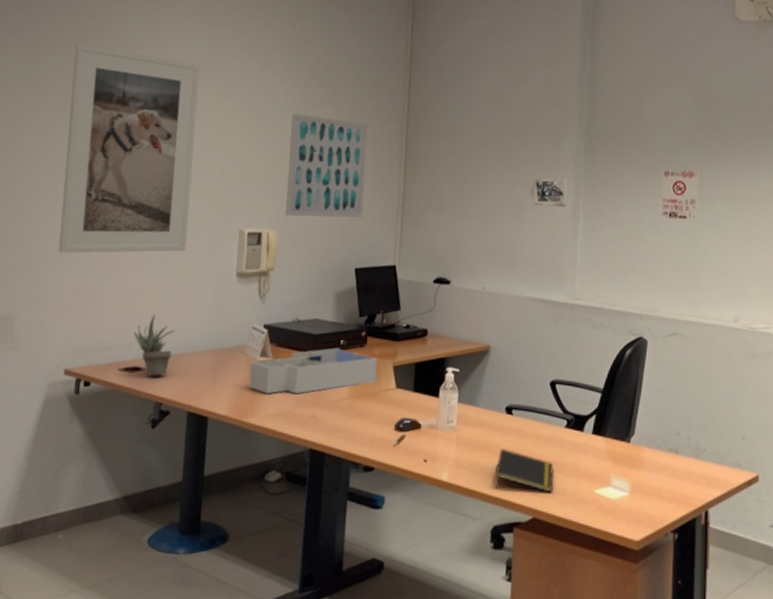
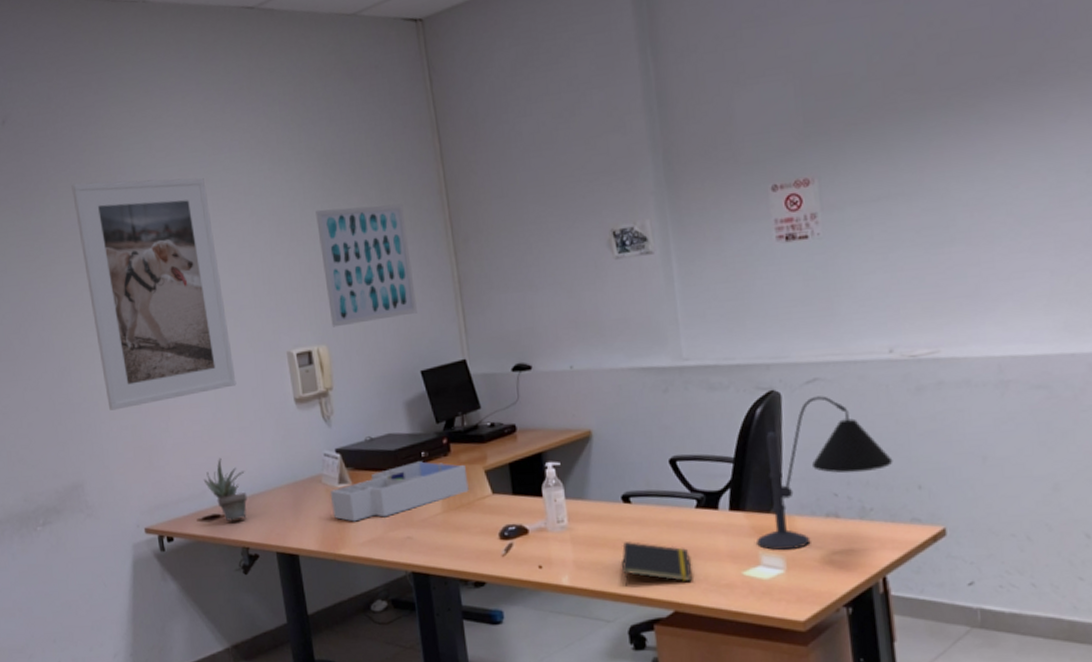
desk lamp: none [610,348,726,476] -> present [757,396,893,550]

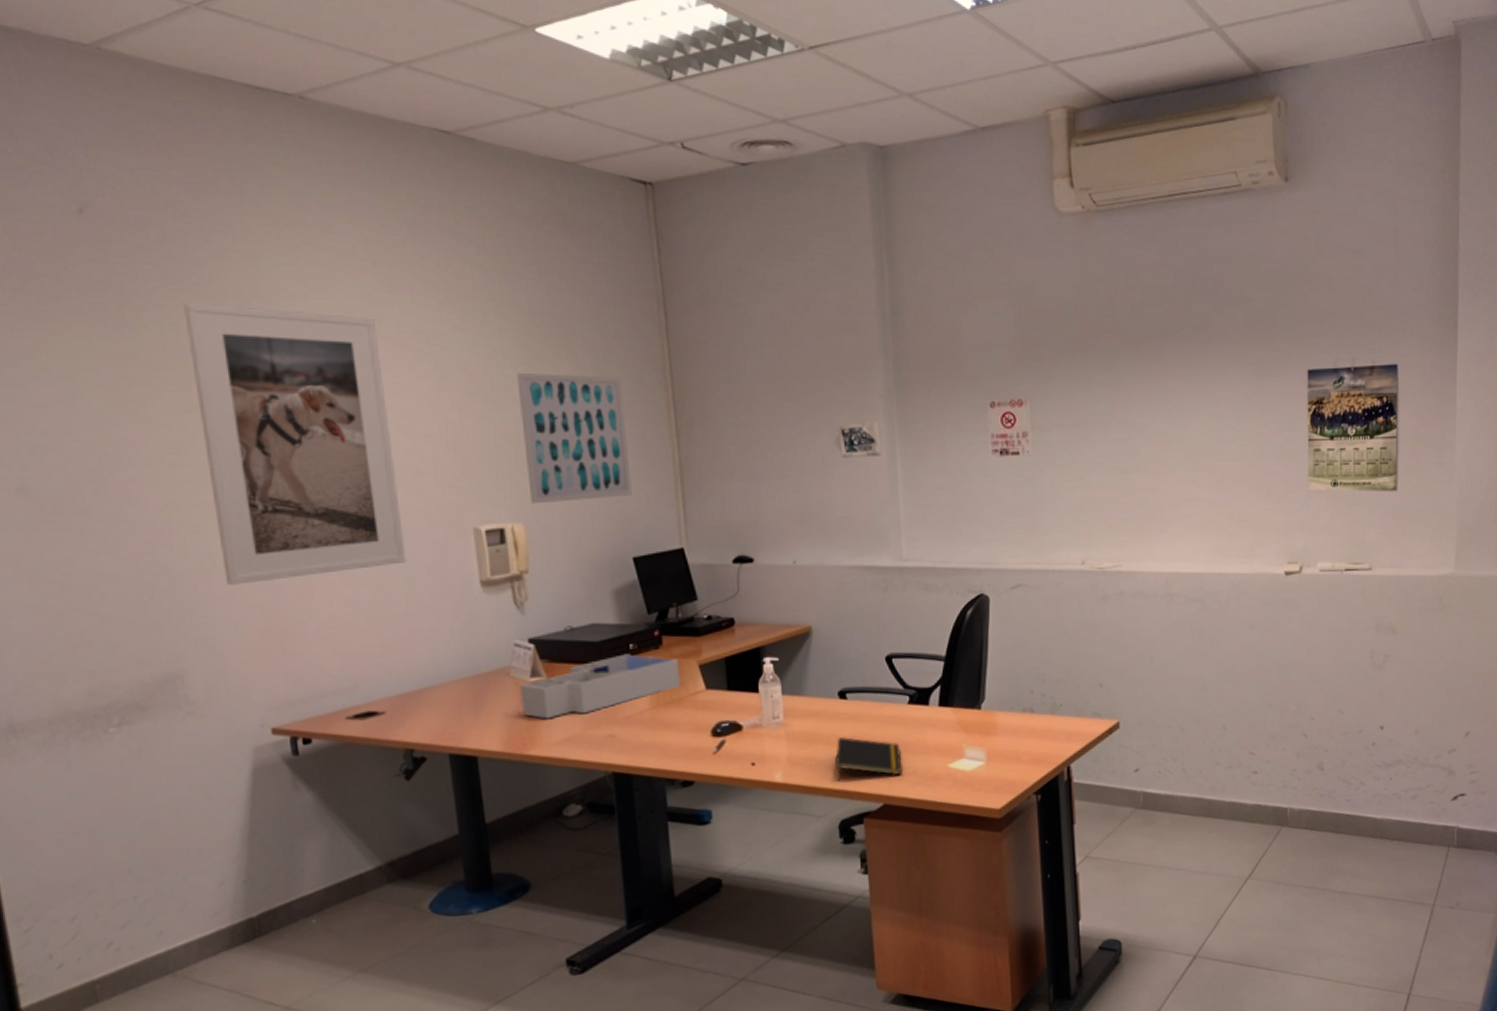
succulent plant: present [203,457,248,521] -> none [356,645,415,719]
desk lamp: present [757,396,893,550] -> none [962,601,1081,743]

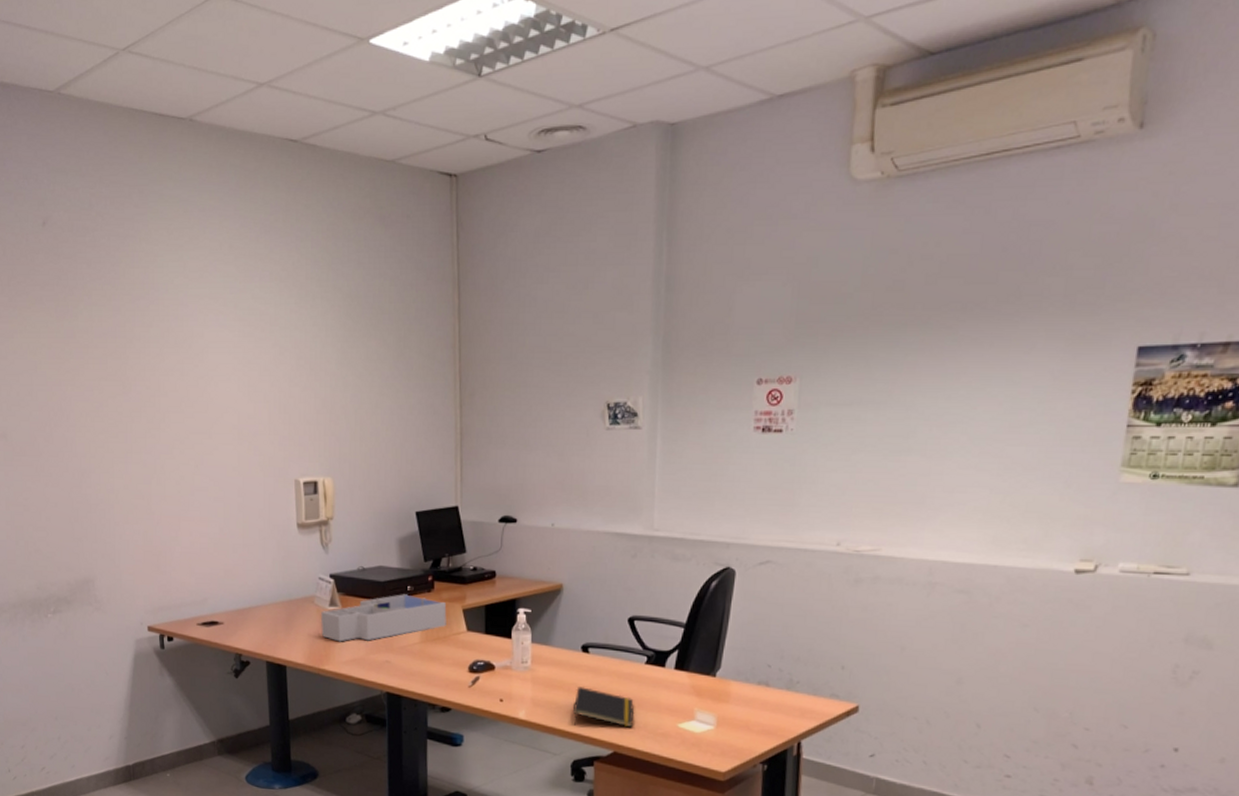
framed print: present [183,302,407,585] -> none [105,293,245,515]
wall art: present [517,372,632,504] -> none [335,348,420,462]

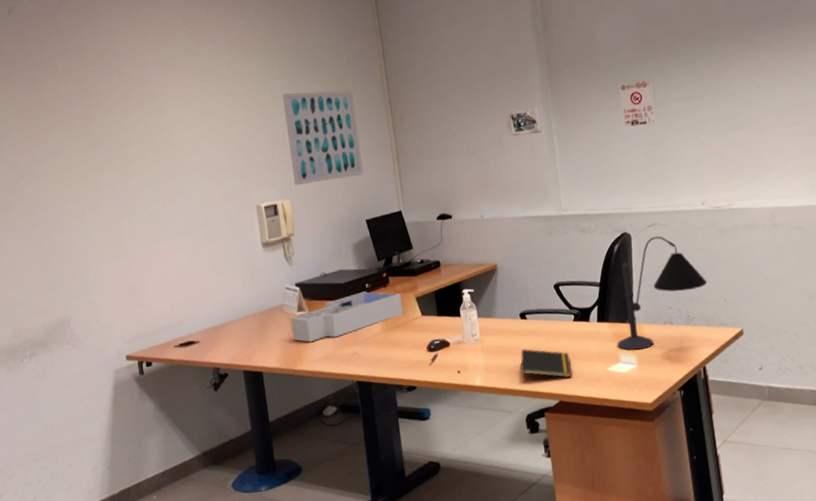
wall art: none [335,348,420,462] -> present [283,90,363,186]
desk lamp: none [694,577,824,709] -> present [617,236,707,351]

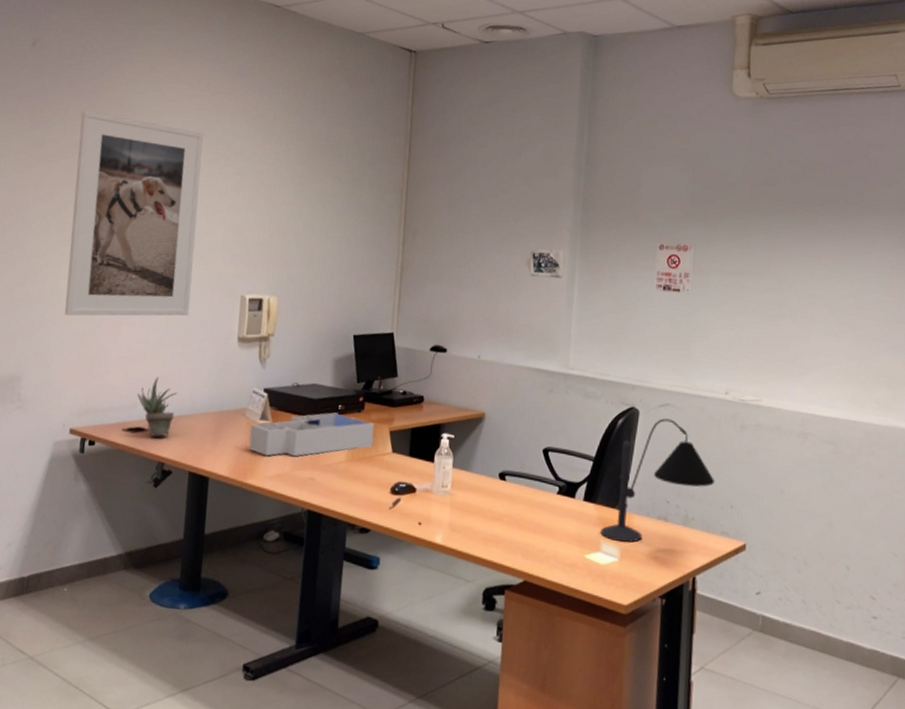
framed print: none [71,64,212,255] -> present [64,110,204,316]
succulent plant: none [180,293,219,346] -> present [137,376,178,436]
wall art: present [283,90,363,186] -> none [285,182,369,286]
notepad: present [520,349,572,384] -> none [487,513,546,557]

